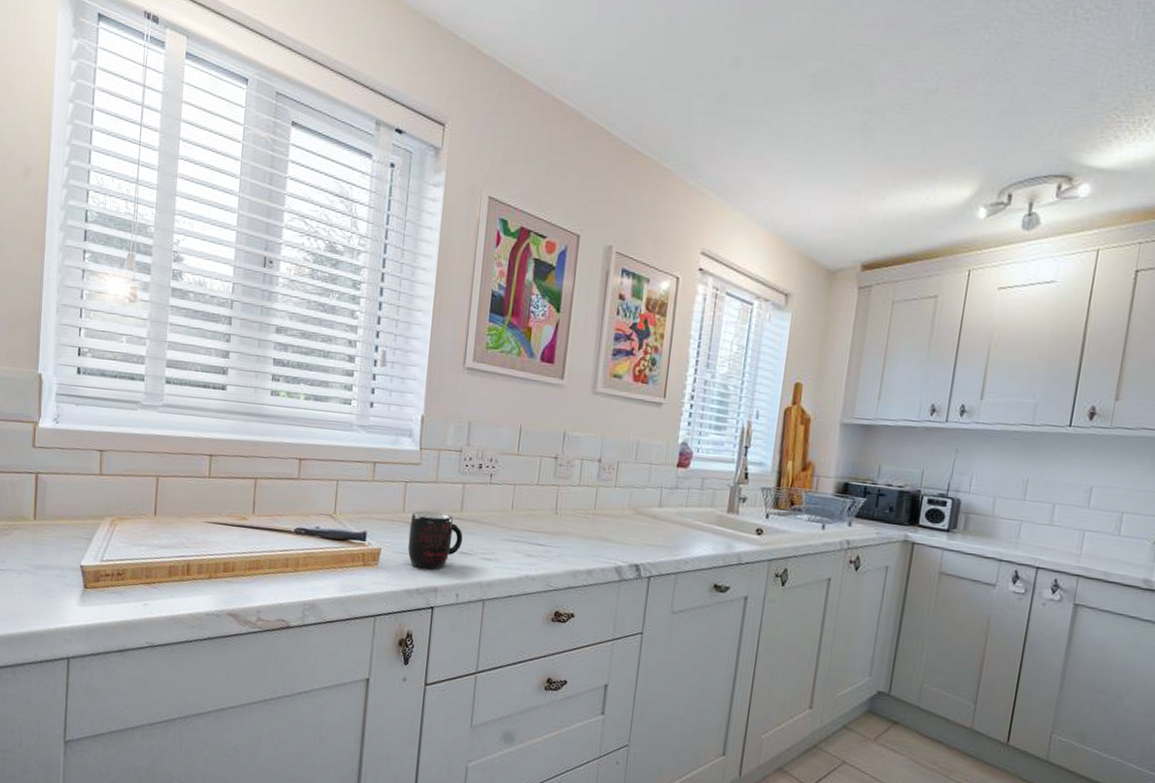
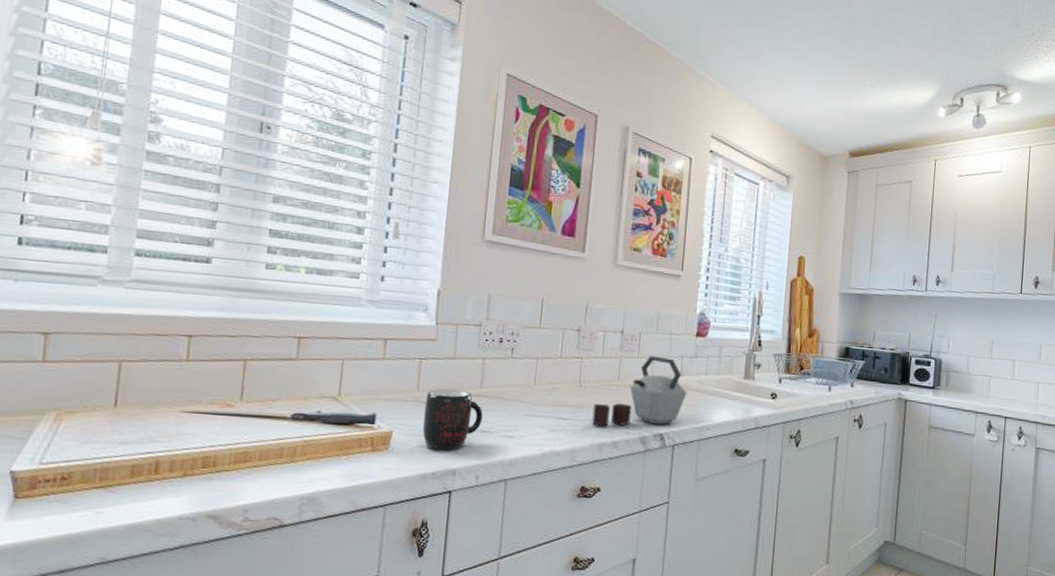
kettle: none [567,486,666,556] -> present [592,356,687,427]

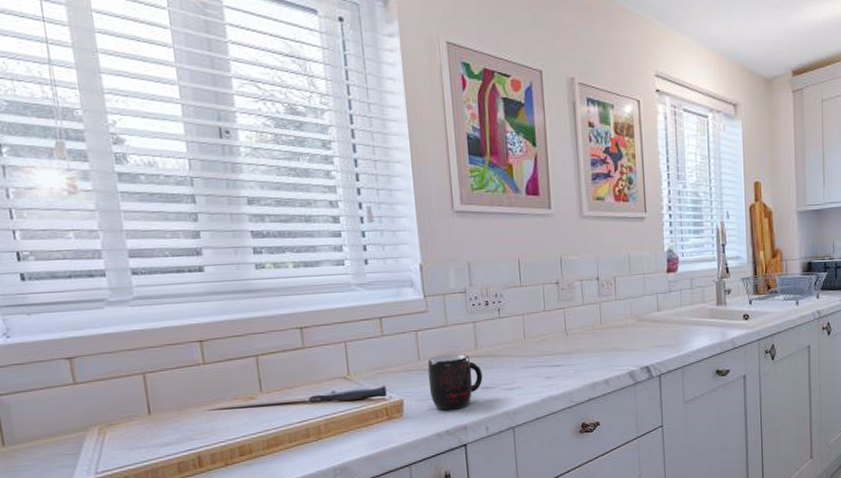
kettle: present [592,356,687,427] -> none [581,296,666,368]

